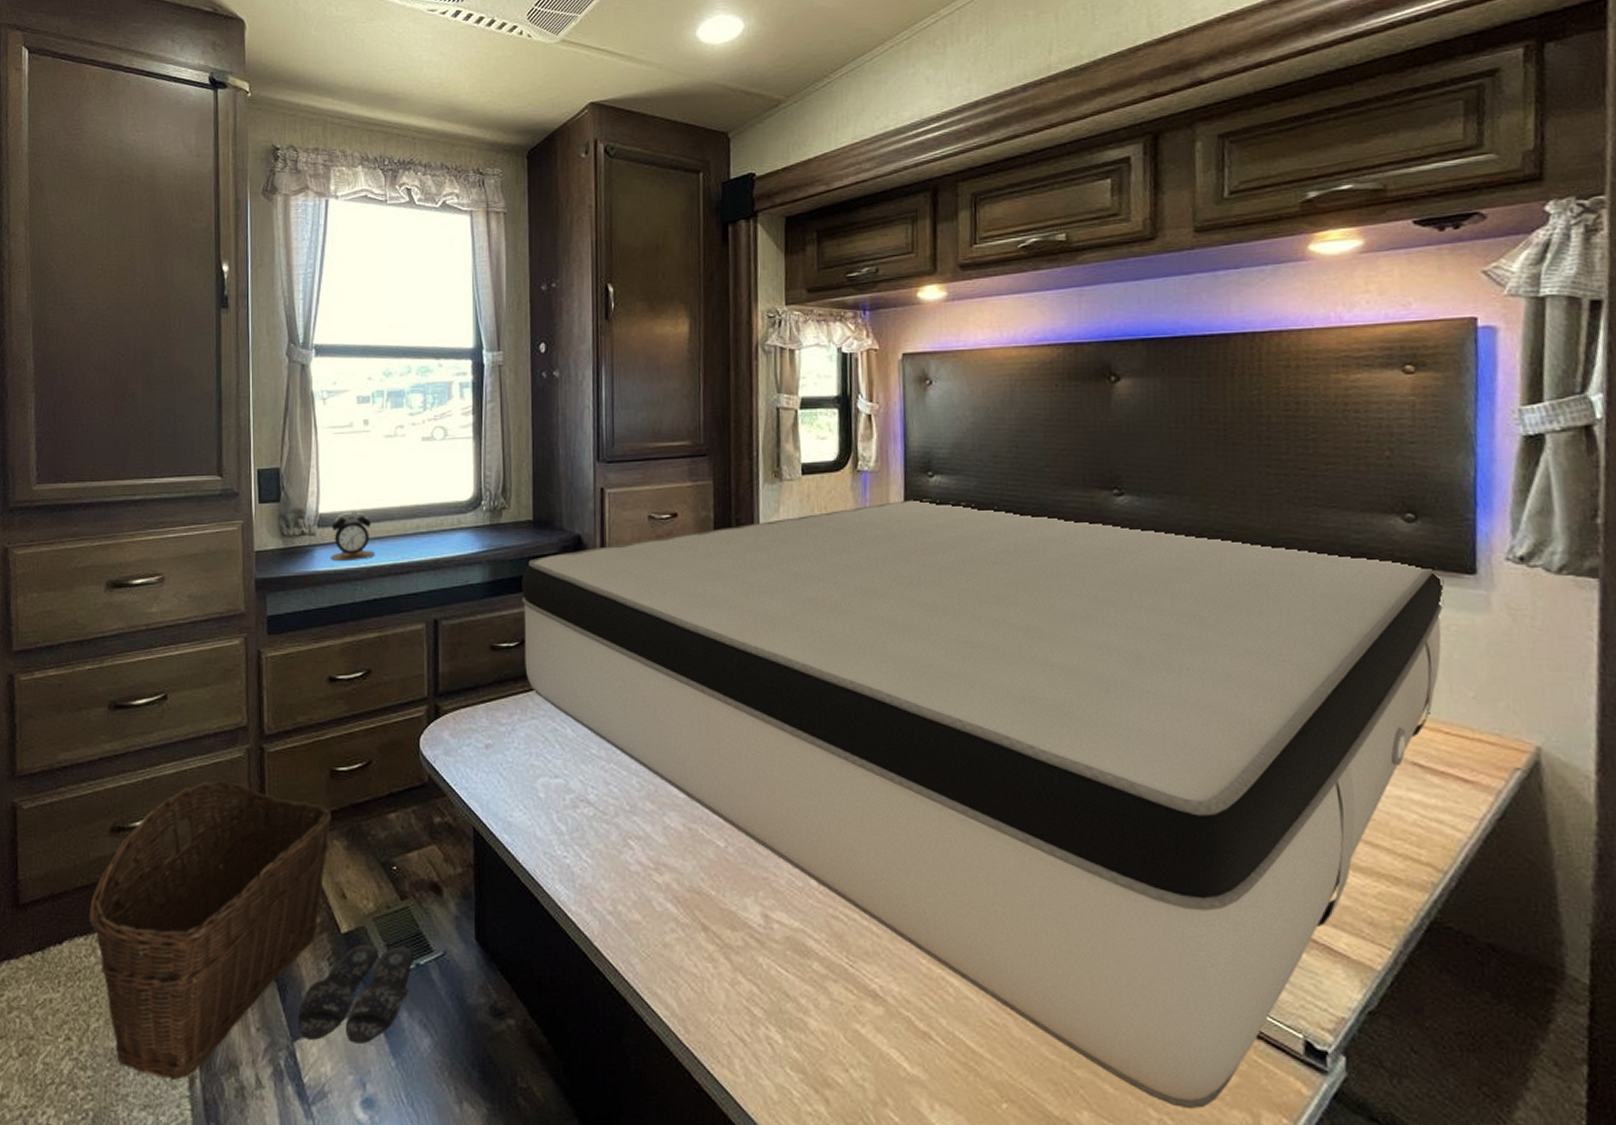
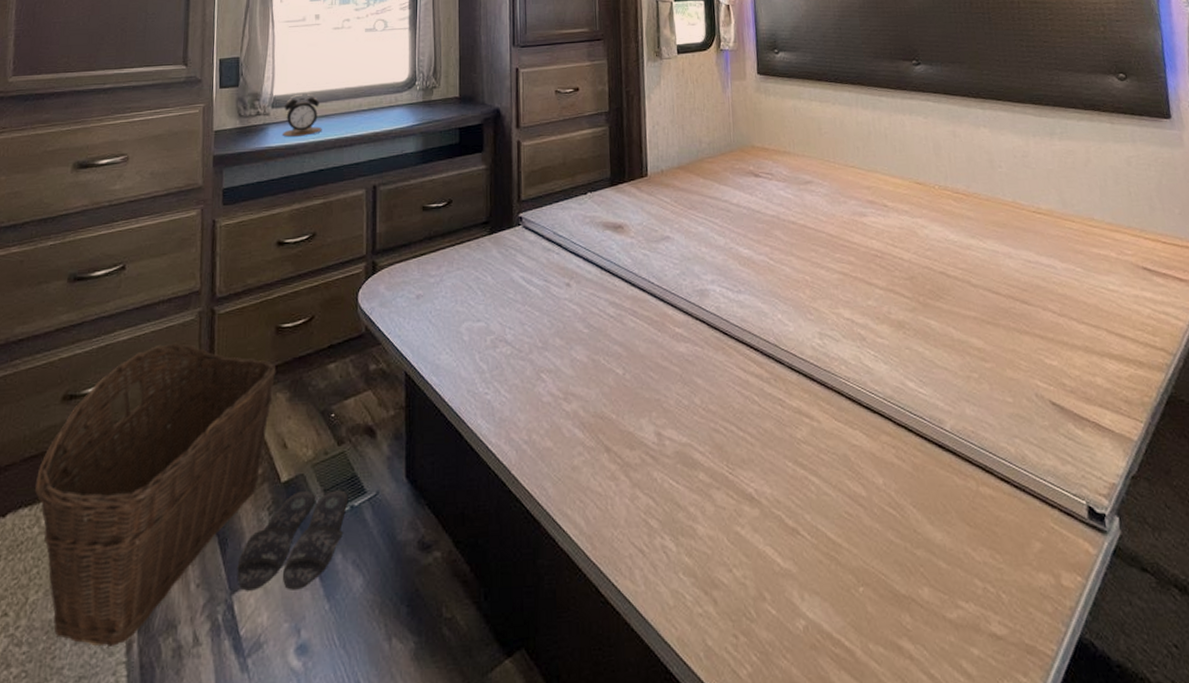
mattress: present [522,499,1445,1110] -> none [449,71,1154,577]

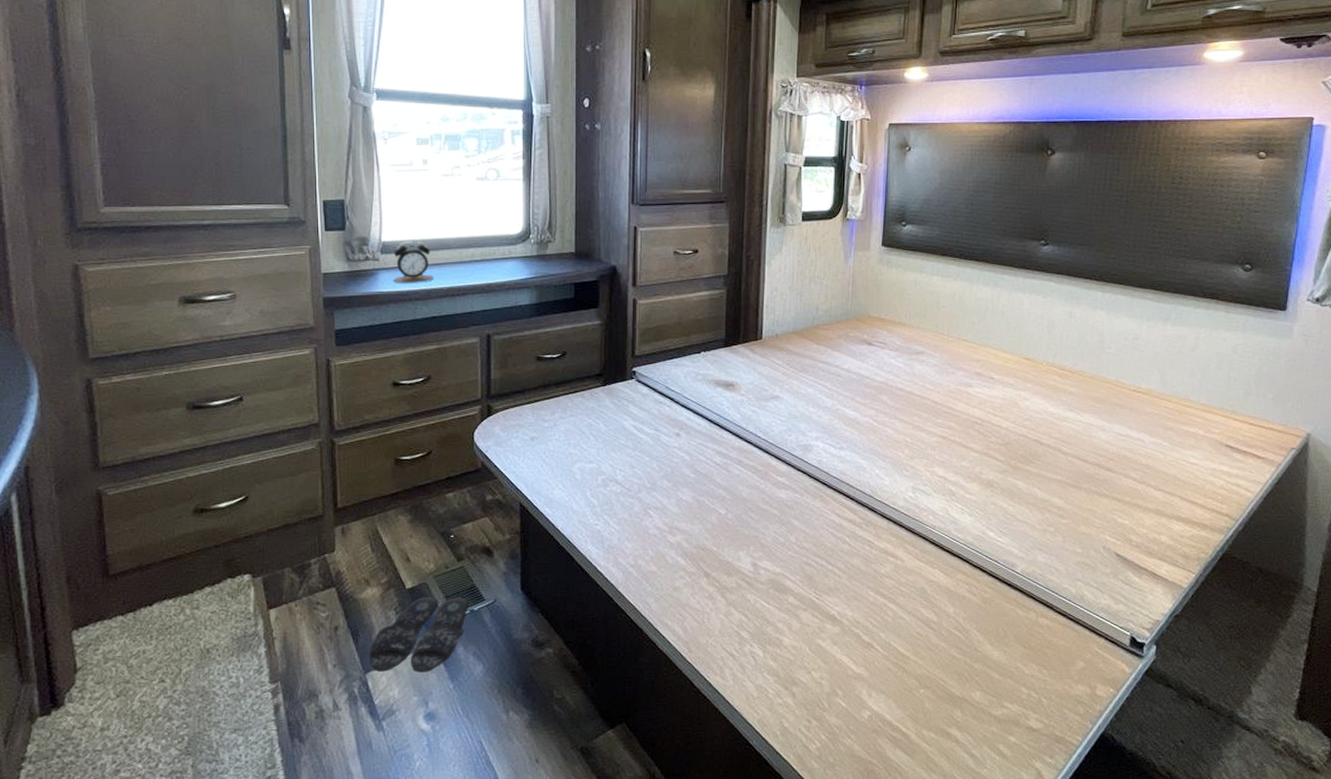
wicker basket: present [35,342,276,646] -> none [177,468,397,708]

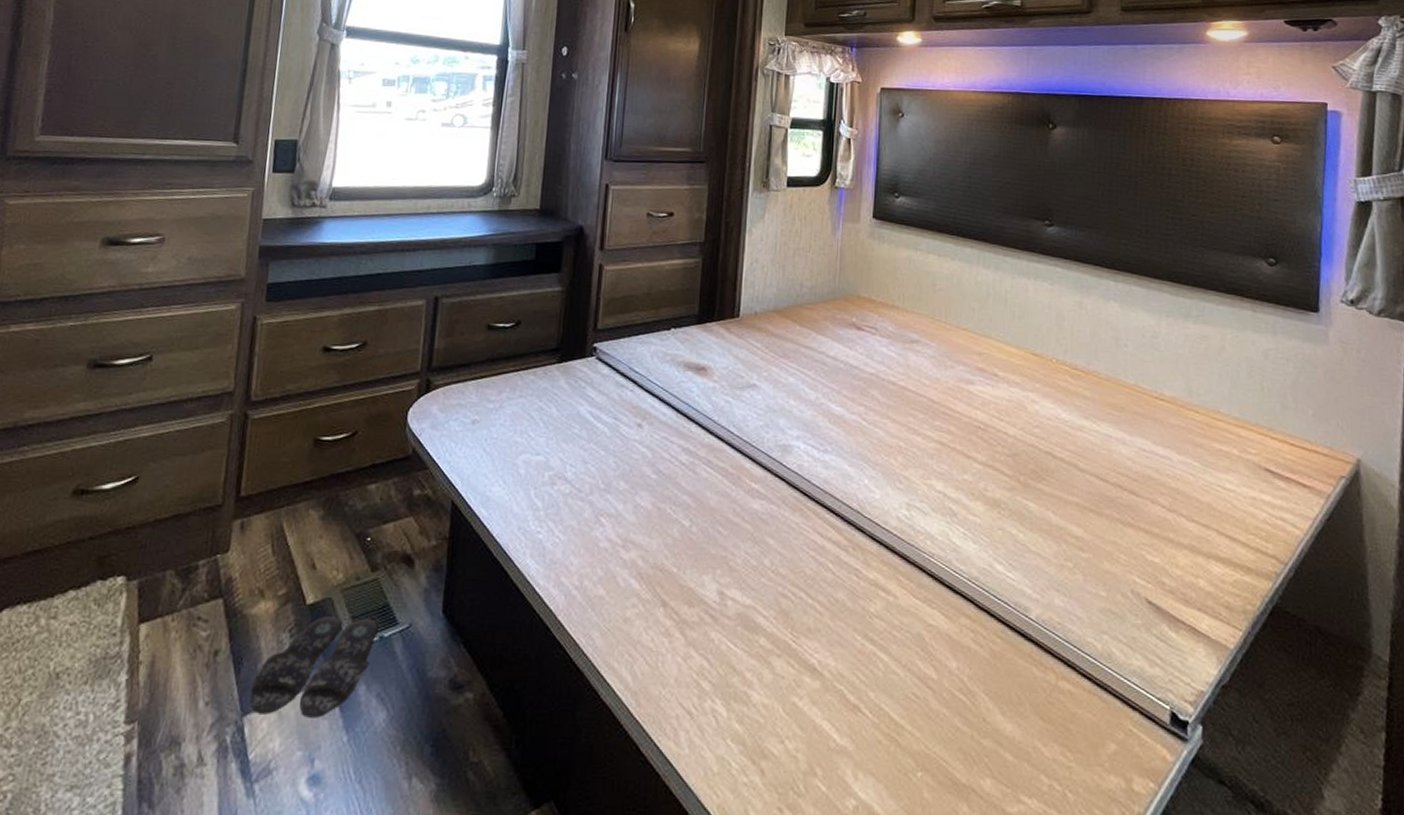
alarm clock: present [392,241,434,284] -> none [338,188,384,236]

